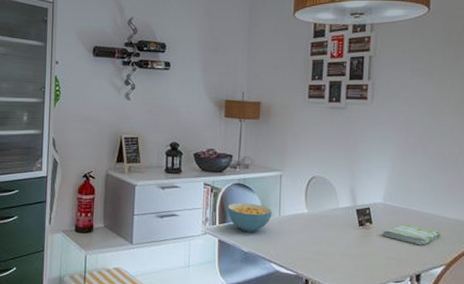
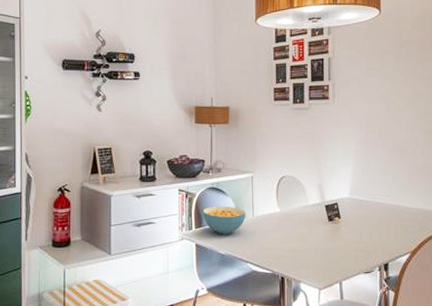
dish towel: present [382,224,441,246] -> none [350,216,405,236]

